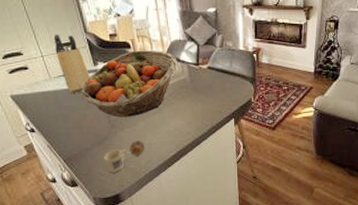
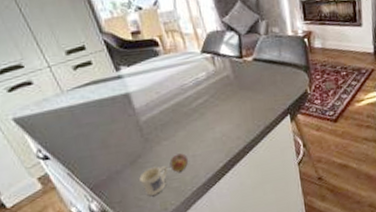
knife block: present [54,34,90,95] -> none [61,37,113,109]
fruit basket: present [81,50,177,117] -> none [102,45,217,129]

